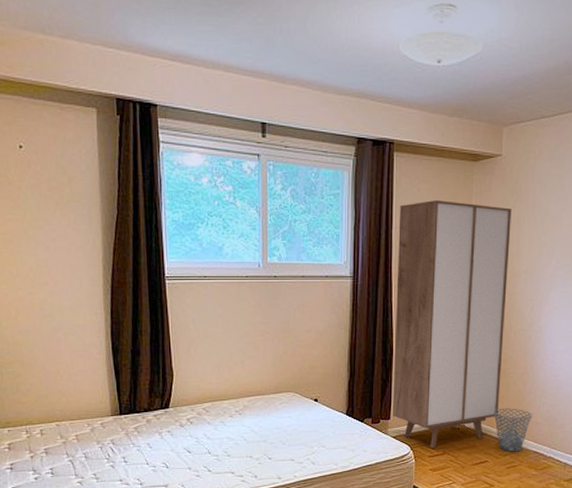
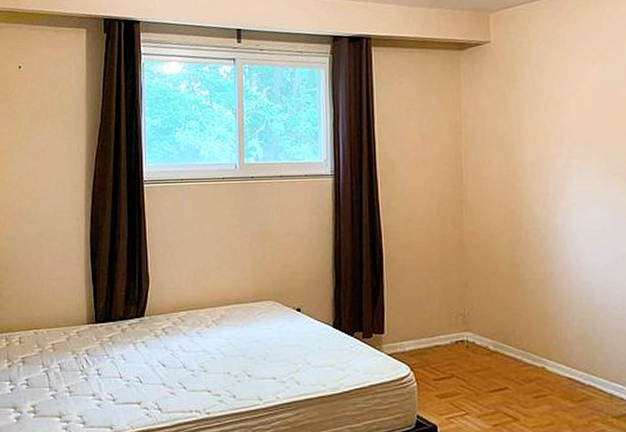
wardrobe: present [392,200,512,449] -> none [381,92,516,370]
waste basket: present [493,408,533,452] -> none [509,322,560,378]

